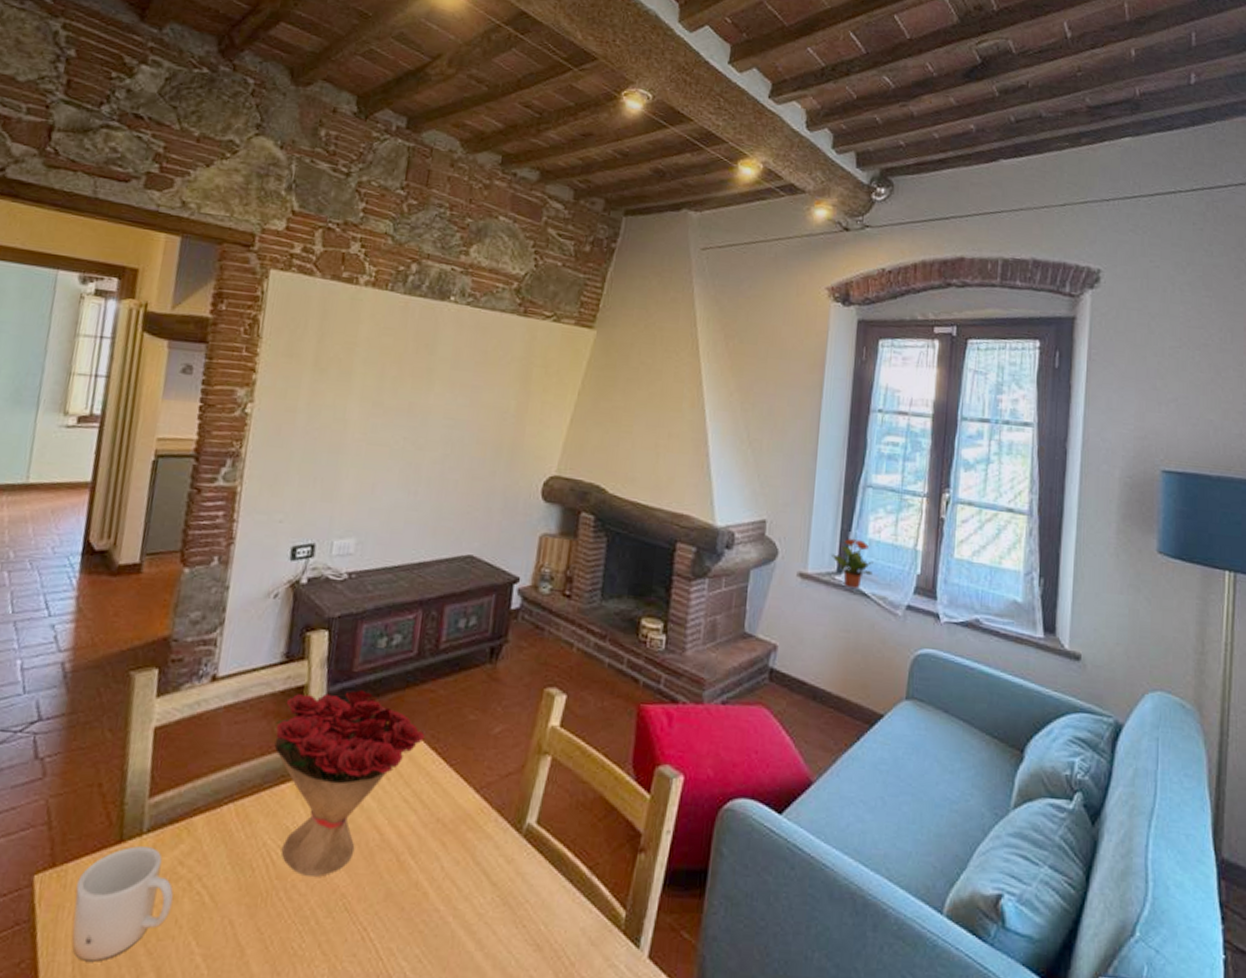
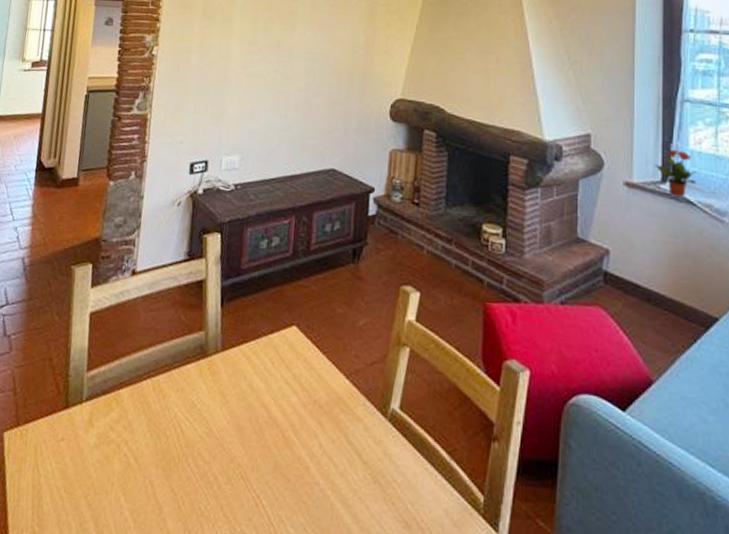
mug: present [71,846,174,962] -> none [31,412,107,509]
flower bouquet: present [274,690,425,878] -> none [181,284,301,448]

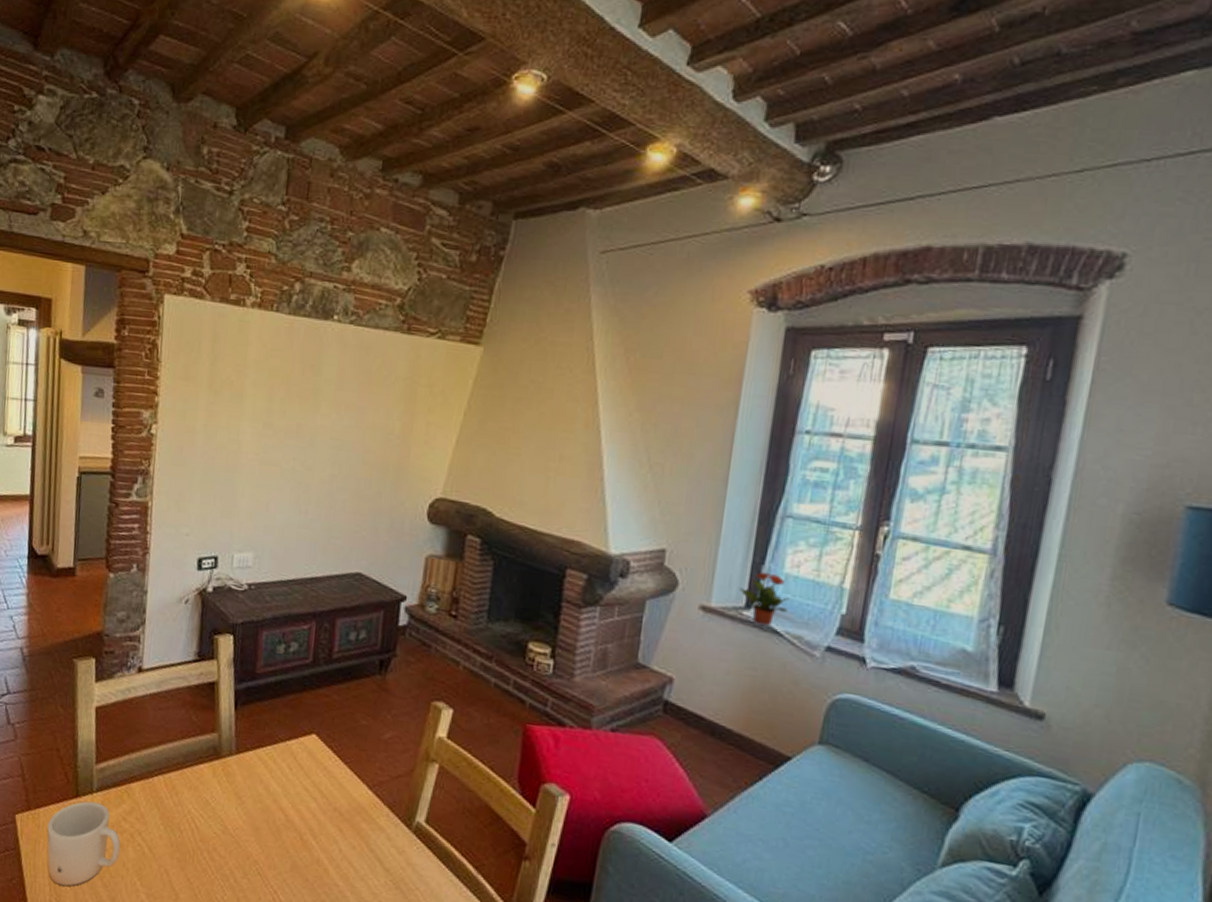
mug: none [31,412,107,509] -> present [46,801,121,887]

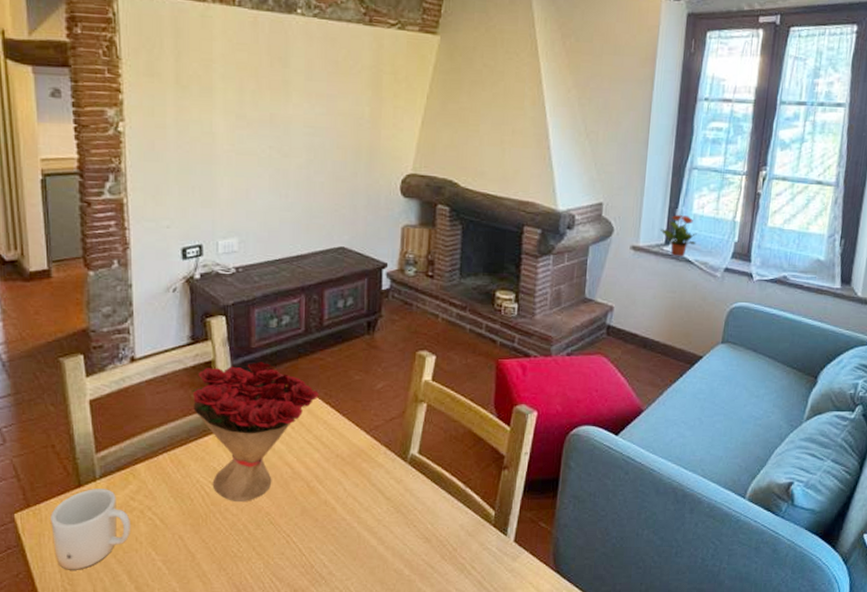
flower bouquet: none [192,689,321,845] -> present [192,362,319,503]

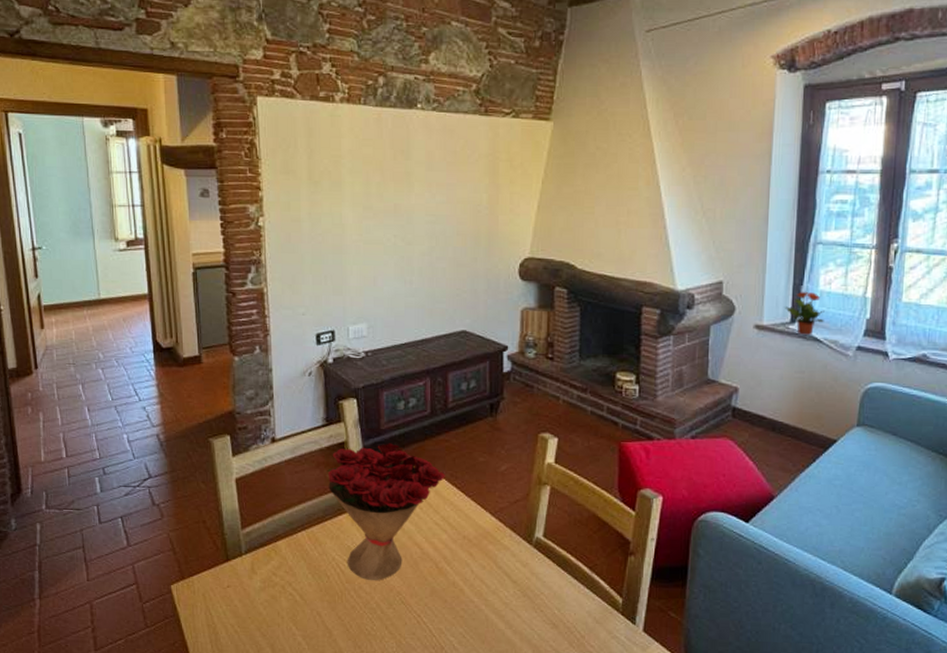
mug: present [51,489,132,570] -> none [202,563,274,642]

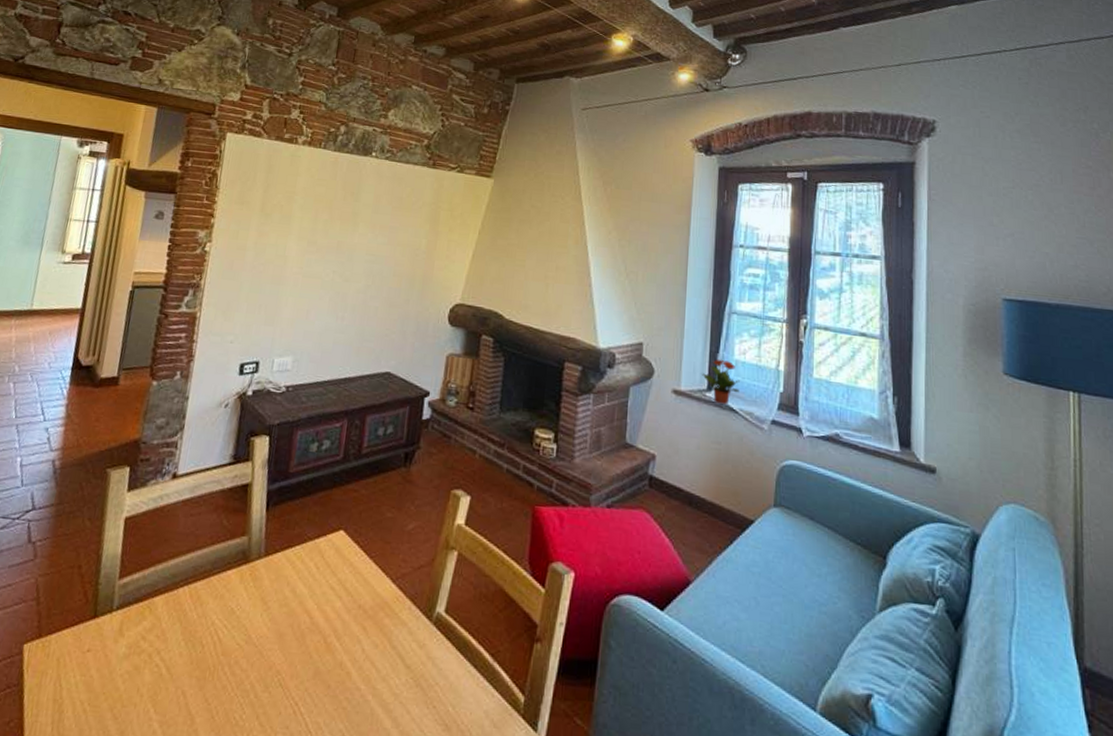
flower bouquet: present [327,443,445,581] -> none [222,488,349,655]

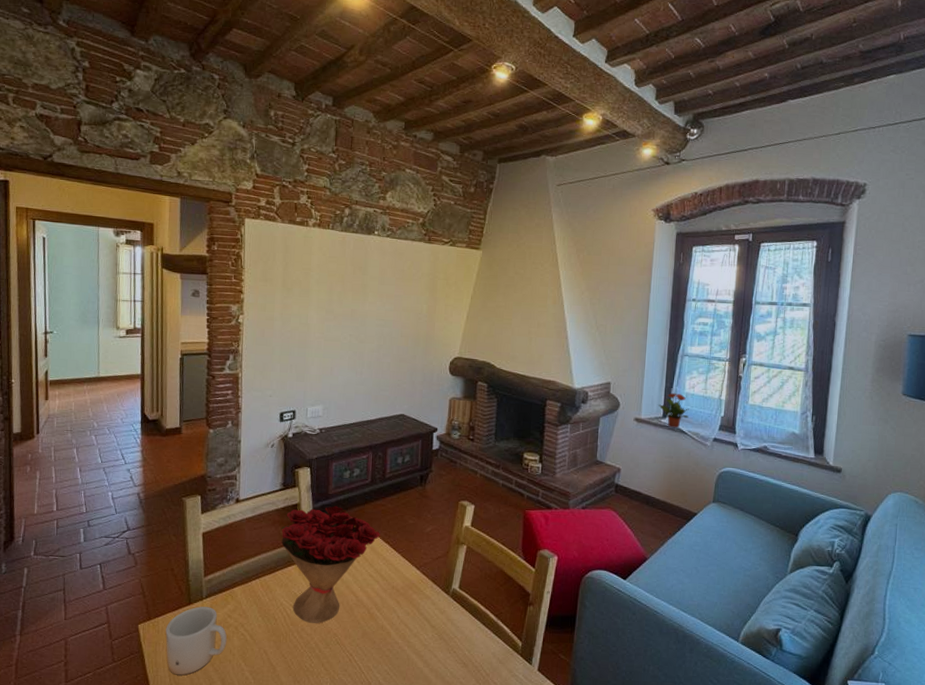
mug: none [52,621,137,724] -> present [165,606,228,676]
flower bouquet: none [222,488,349,655] -> present [281,506,380,624]

